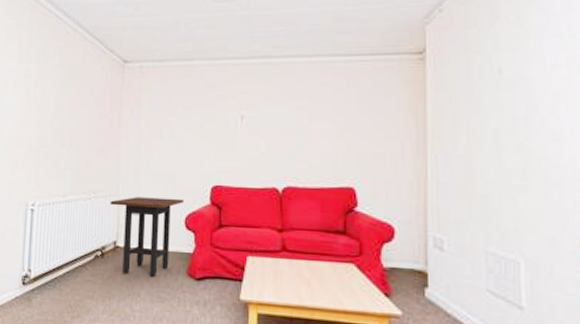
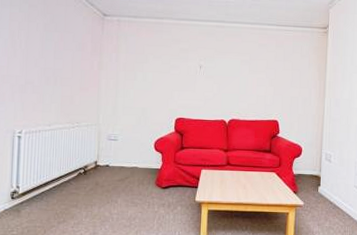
side table: present [110,197,185,278] -> none [91,126,154,189]

